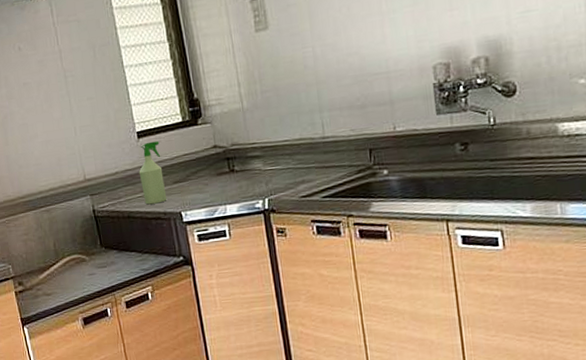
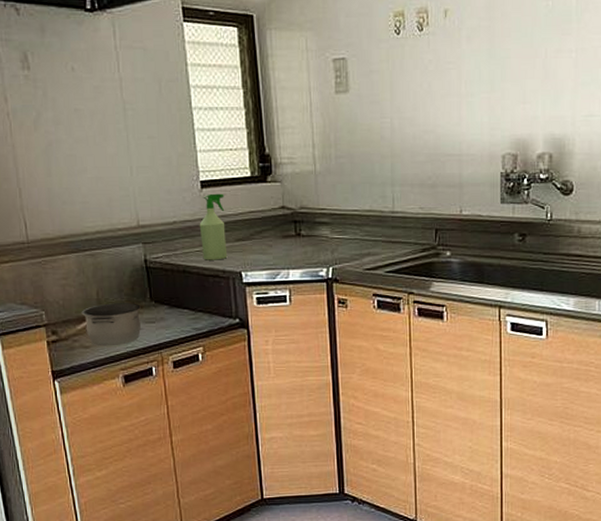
cooking pot: none [42,250,95,293] -> present [81,303,141,347]

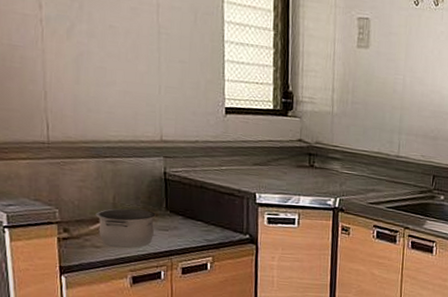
spray bottle: present [199,193,228,260] -> none [220,120,247,181]

